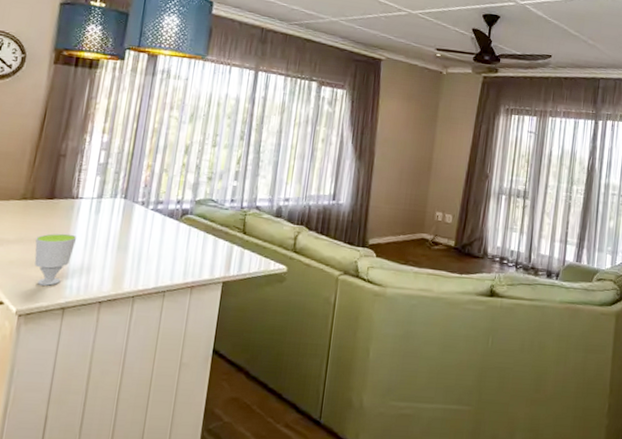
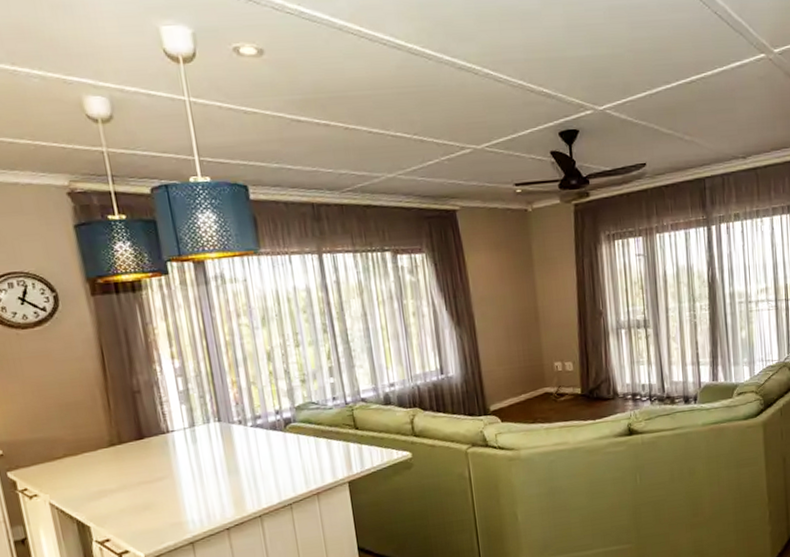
cup: present [34,233,77,286] -> none [139,469,183,526]

